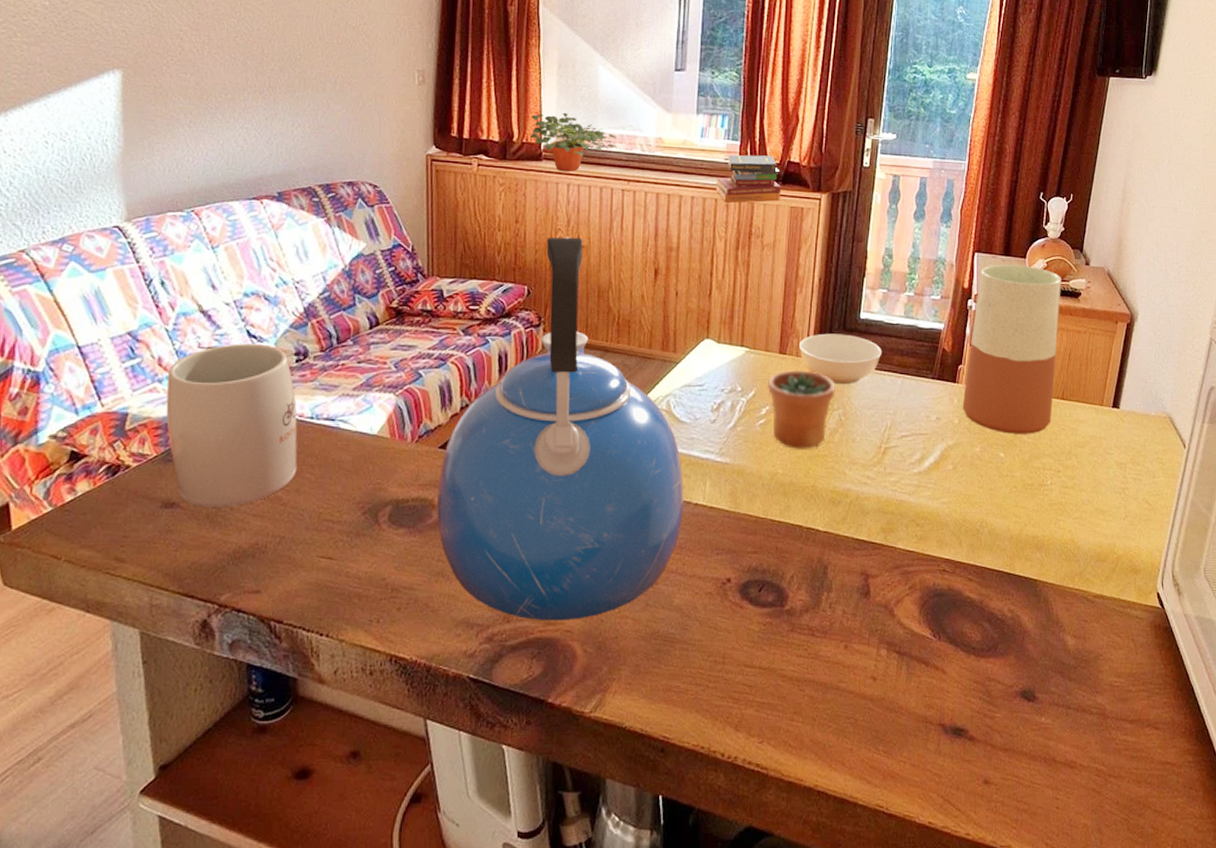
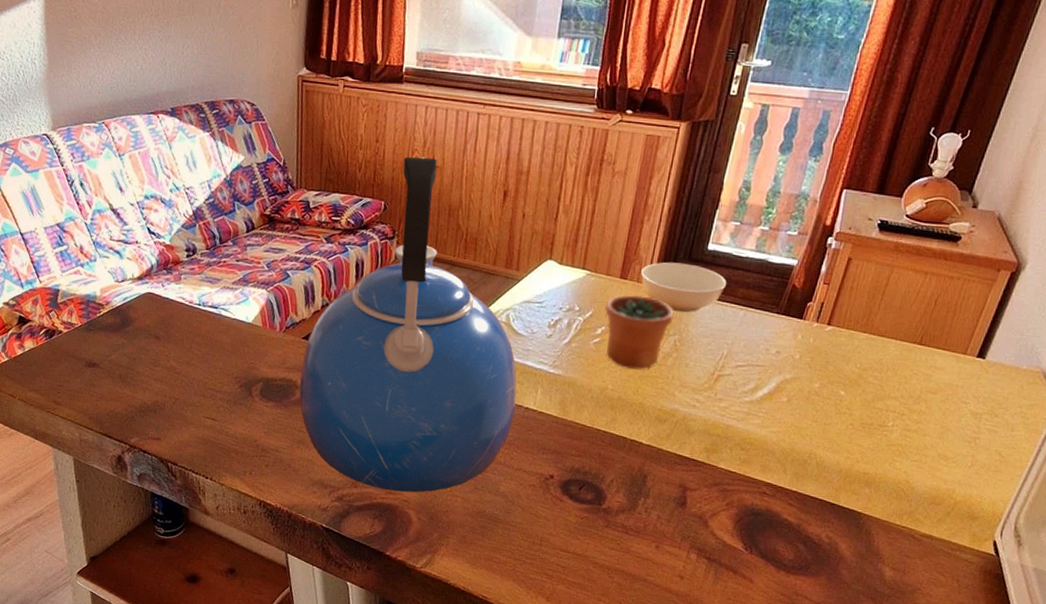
mug: present [166,344,298,507] -> none [87,238,188,371]
potted plant: present [530,112,617,173] -> none [393,35,476,95]
books: present [715,154,781,204] -> none [570,80,640,130]
vase: present [962,264,1061,434] -> none [805,202,941,376]

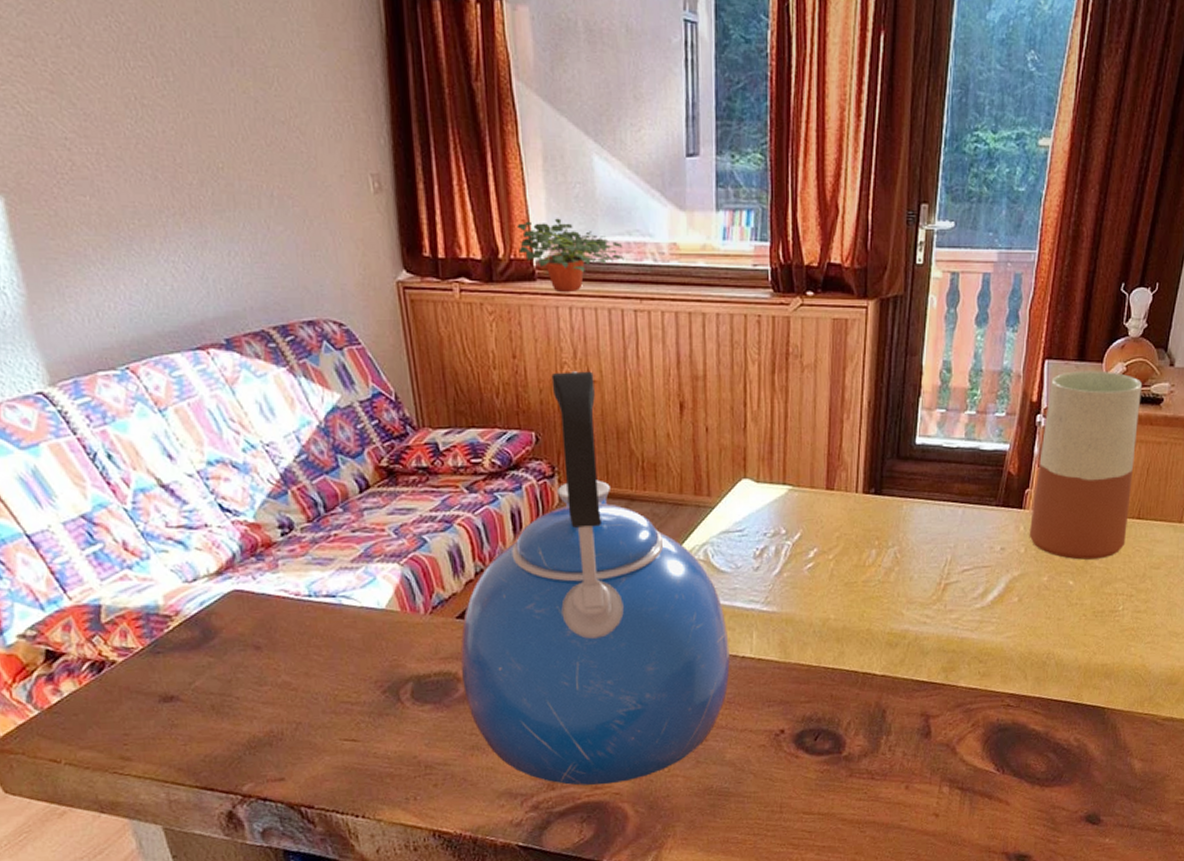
potted plant: none [393,35,476,95] -> present [517,218,624,293]
planter: present [605,294,674,369] -> none [815,505,890,592]
bowl: present [641,262,727,313] -> none [848,463,941,520]
vase: none [805,202,941,376] -> present [1029,370,1142,560]

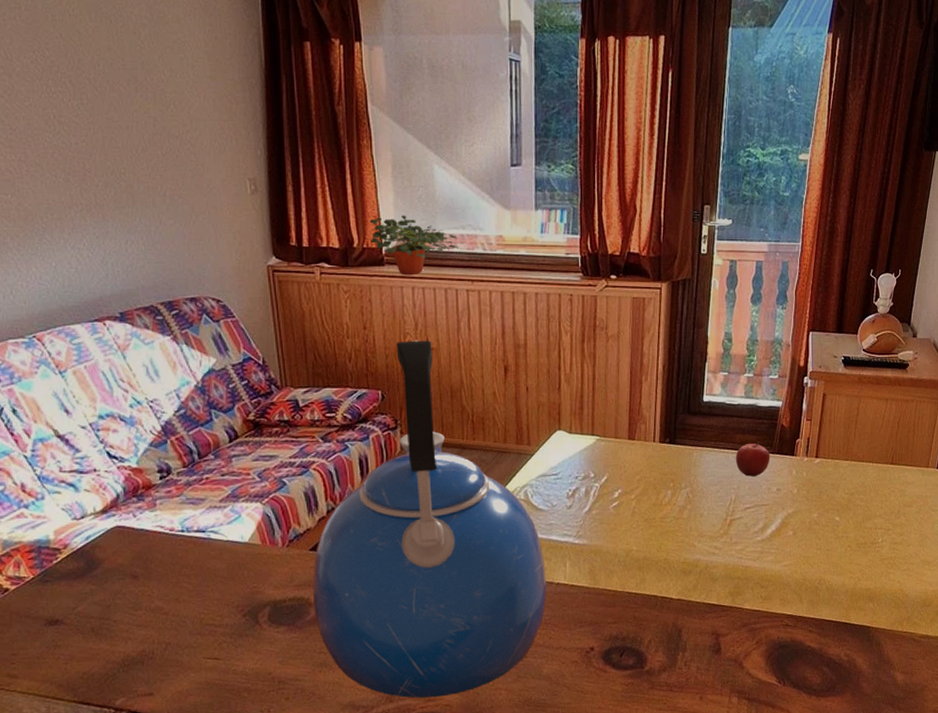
fruit: none [952,493,994,533] -> present [735,442,771,477]
vase: present [1029,370,1142,560] -> none [800,341,890,499]

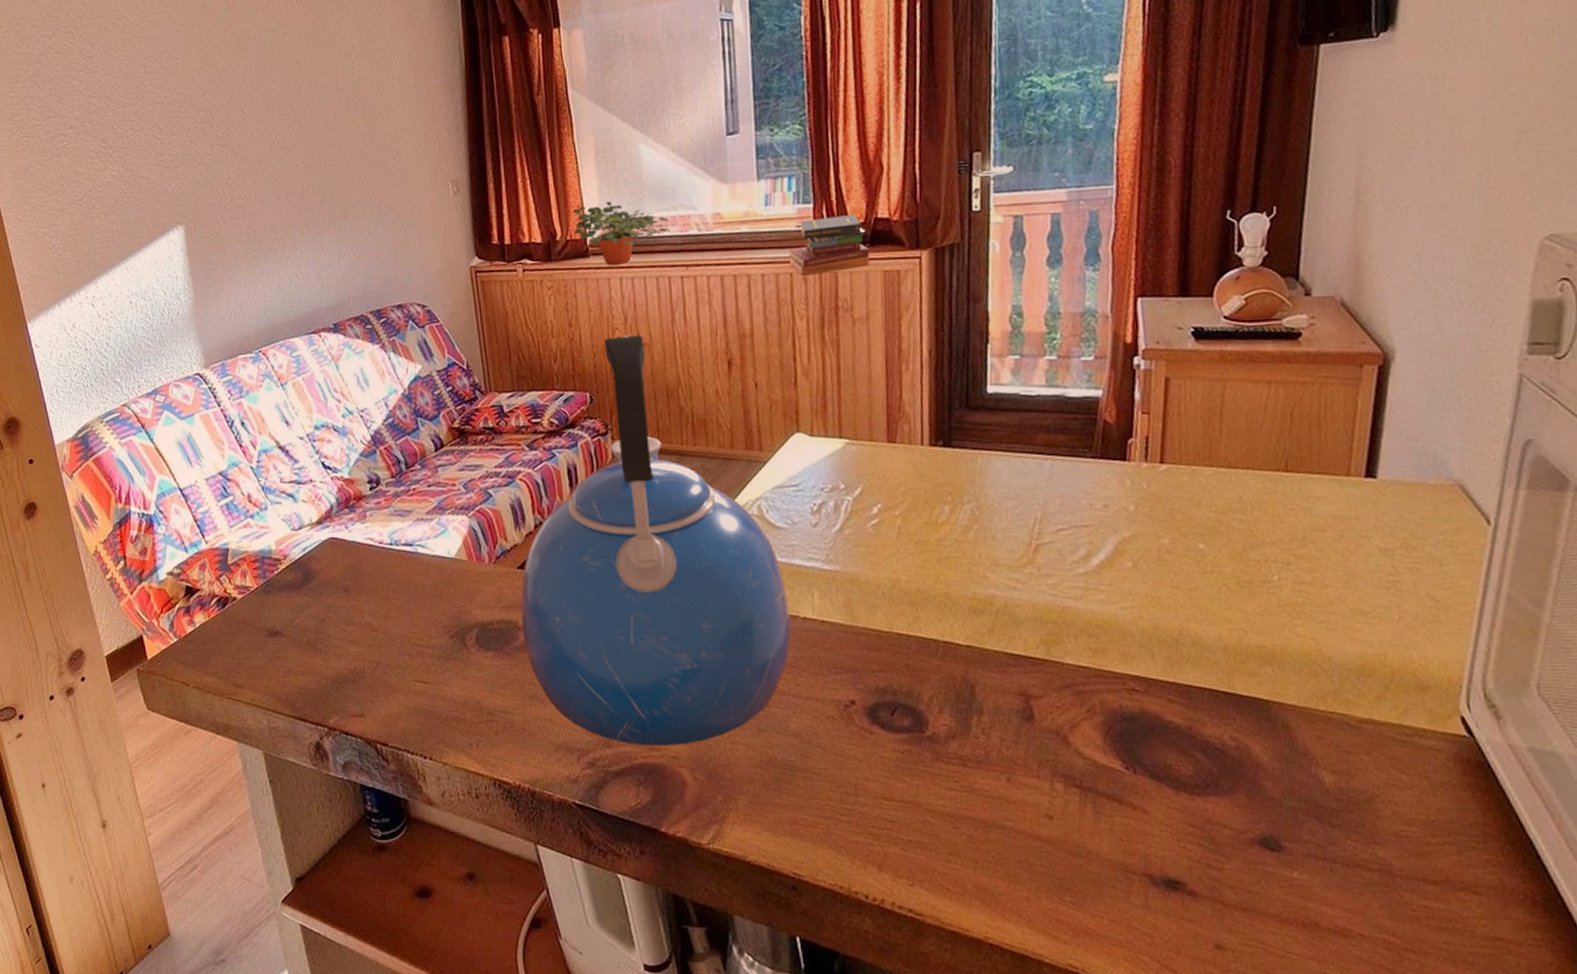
books: none [558,248,623,298] -> present [788,215,870,277]
fruit: present [735,442,771,477] -> none [1038,444,1091,488]

